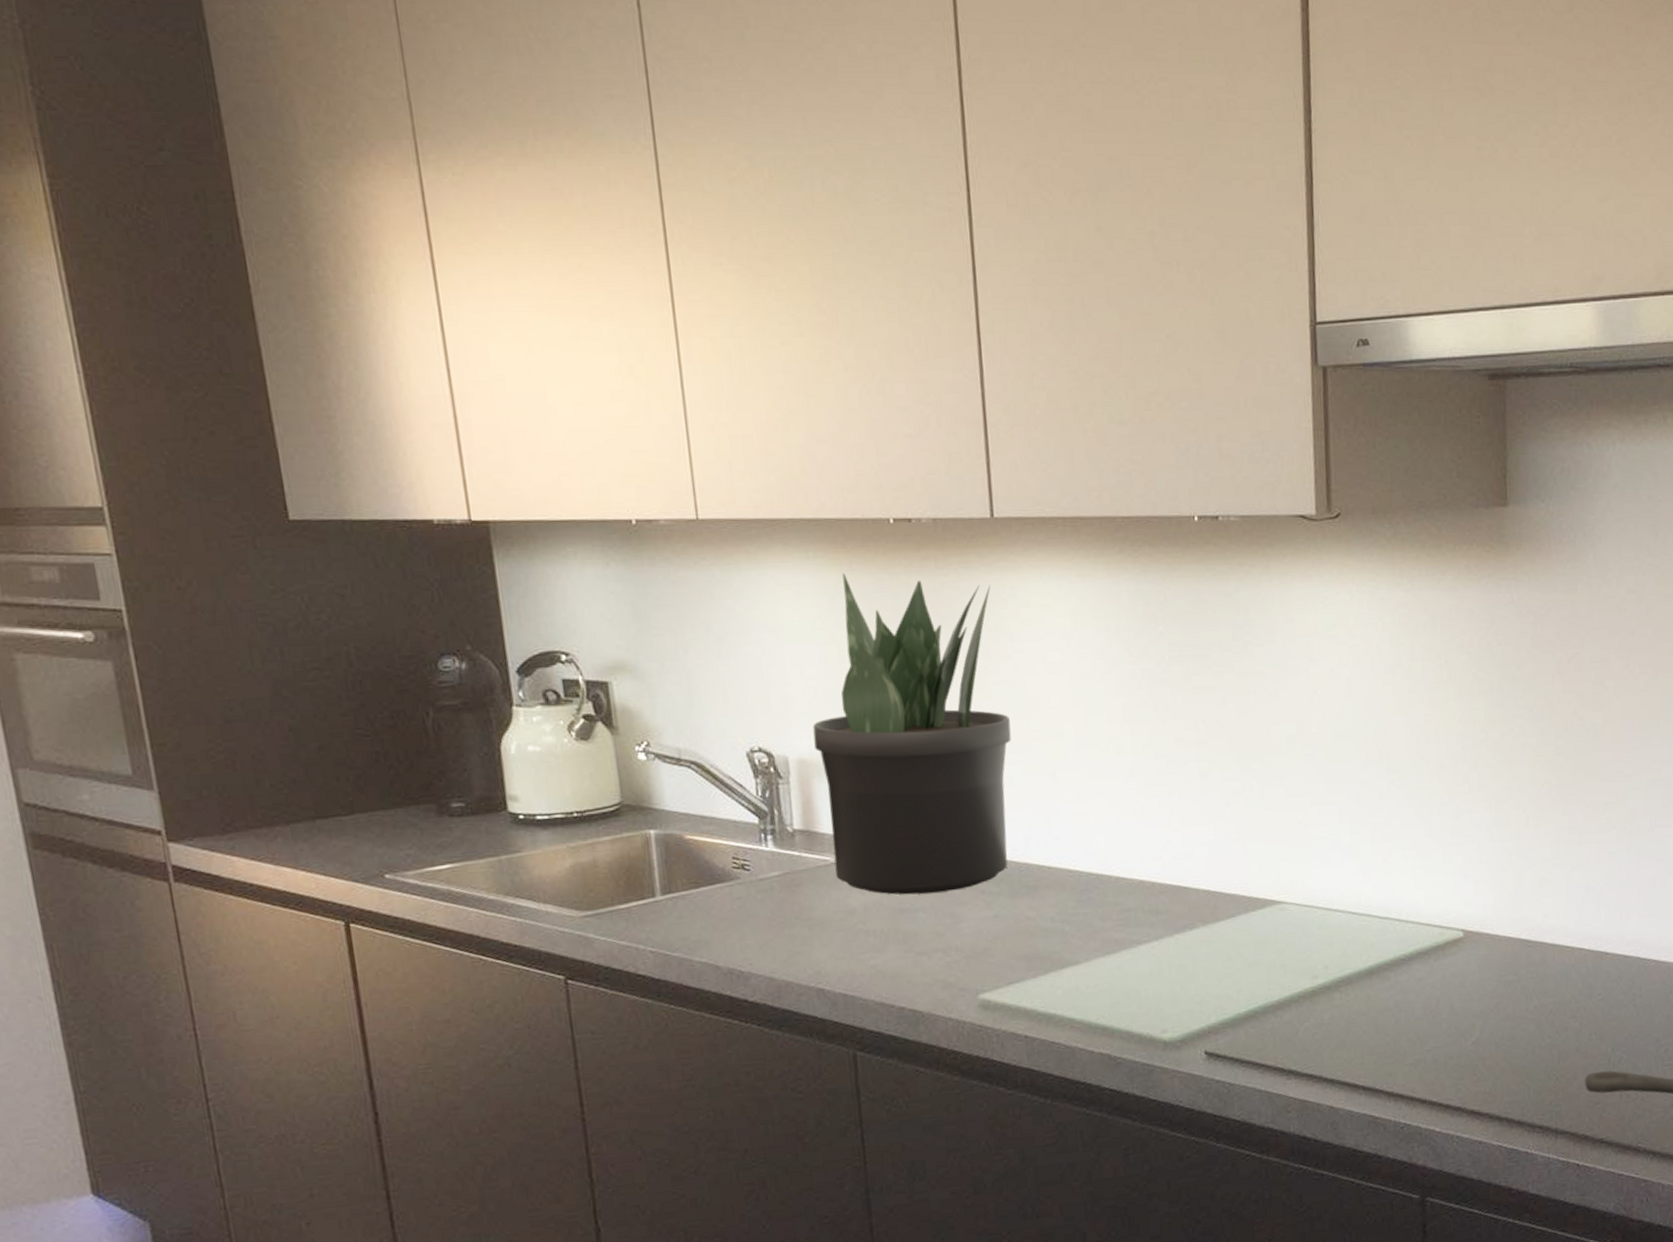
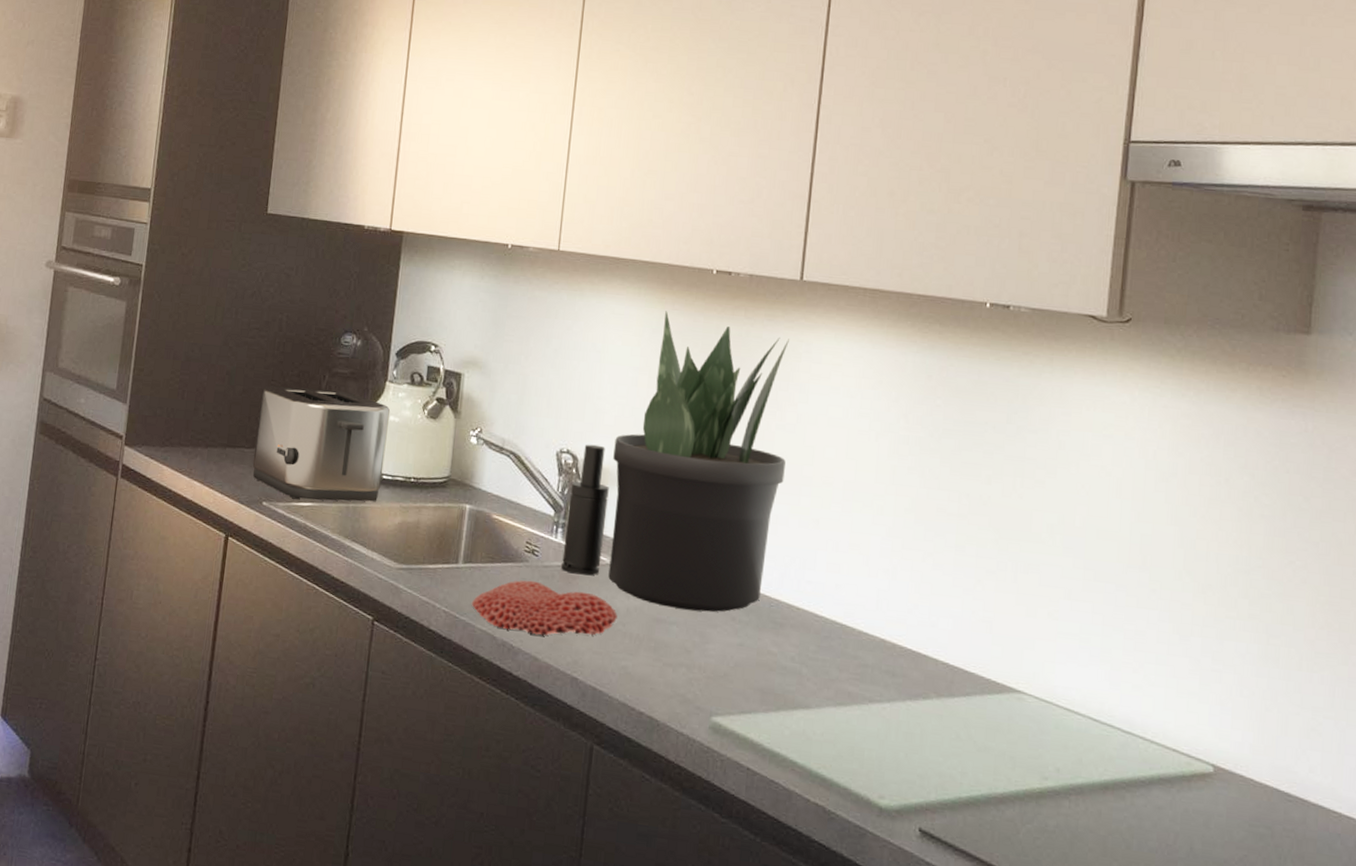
toaster: none [346,726,537,864] -> present [252,385,391,502]
sponge: none [681,897,855,956] -> present [471,580,617,636]
soap dispenser: none [771,736,826,881] -> present [561,444,609,575]

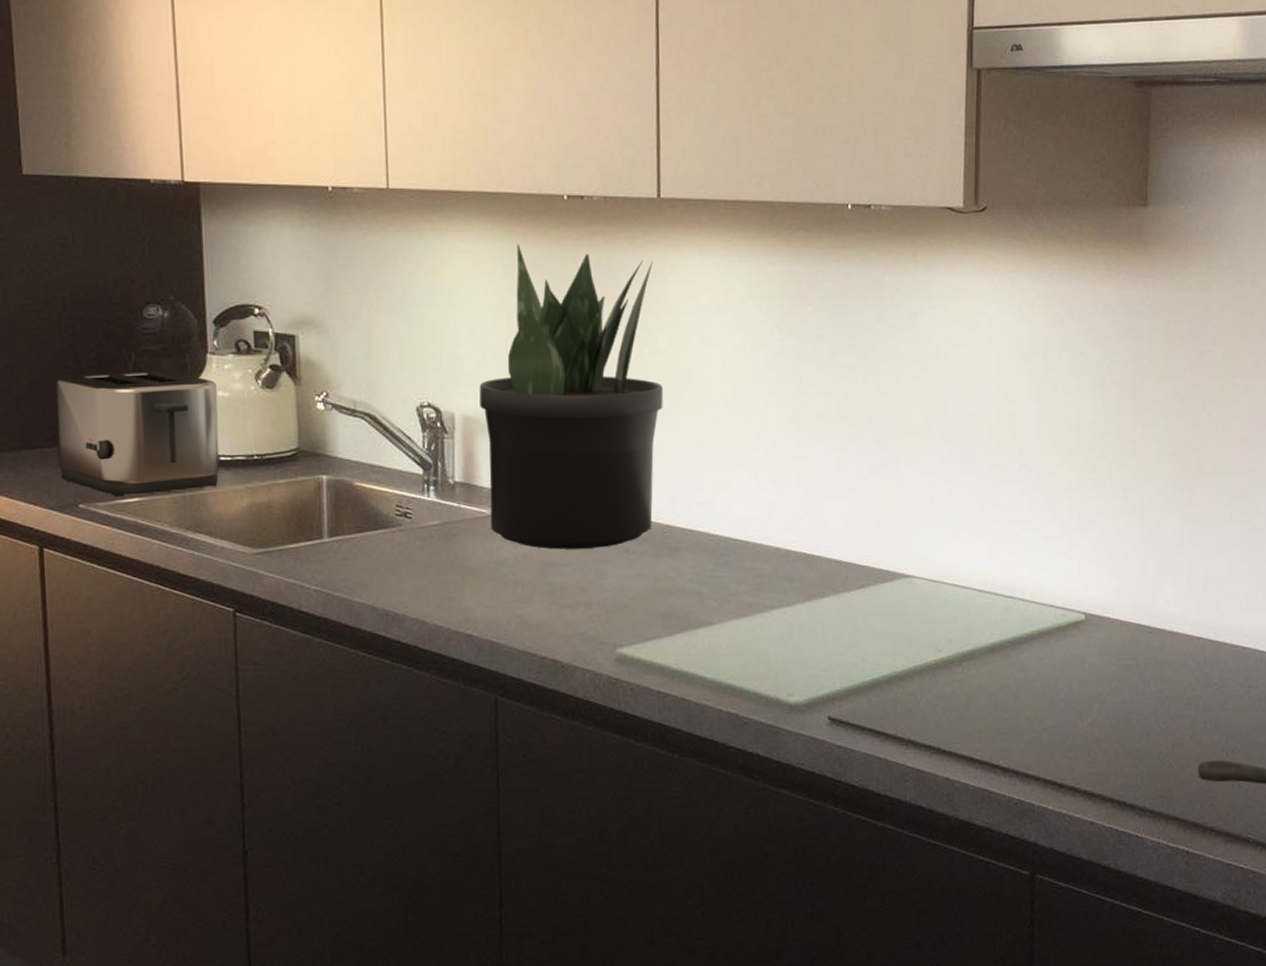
sponge: present [471,580,617,636] -> none [344,544,506,599]
soap dispenser: present [561,444,609,575] -> none [437,394,481,531]

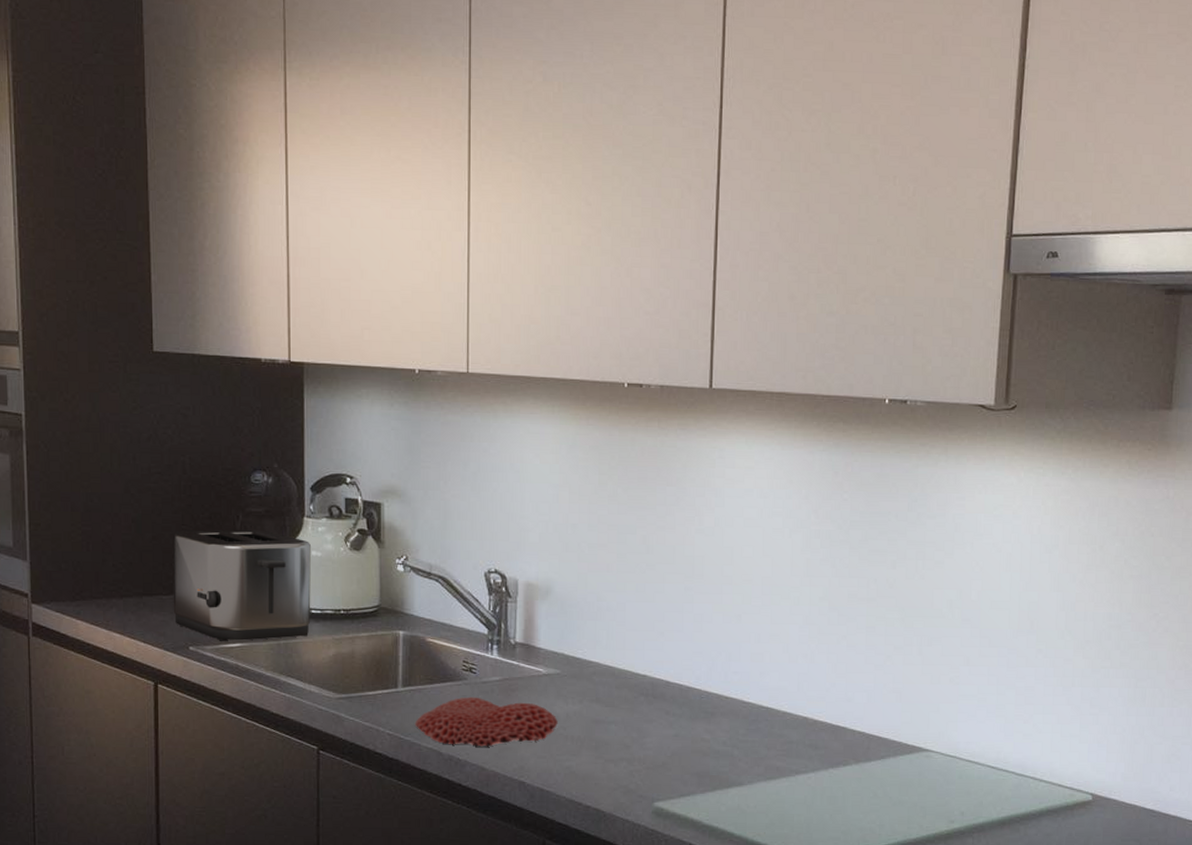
sponge: none [344,544,506,599] -> present [414,697,558,747]
planter: present [479,244,663,550] -> none [541,427,706,709]

